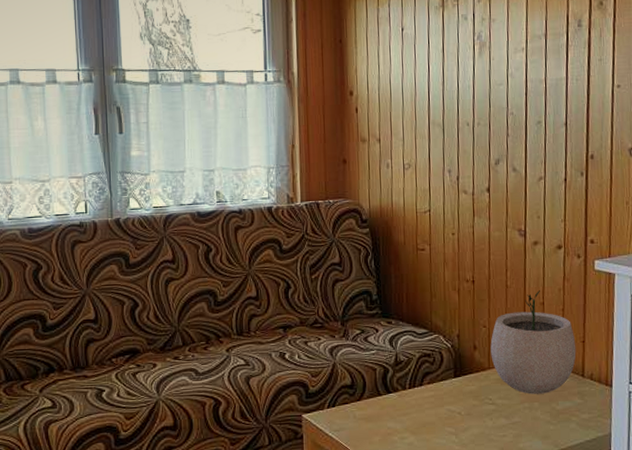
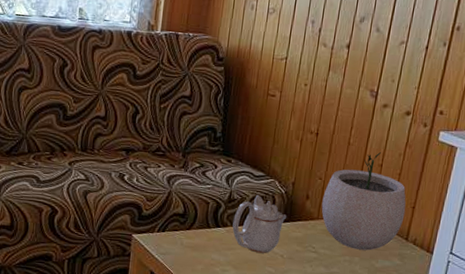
teapot: none [403,352,458,414] -> present [232,194,287,253]

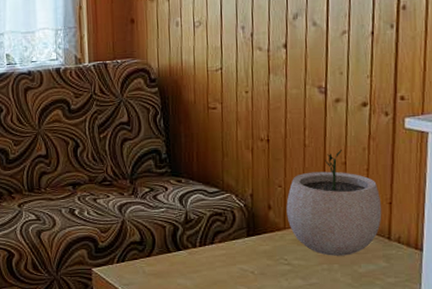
teapot: present [232,194,287,253] -> none [194,211,251,272]

